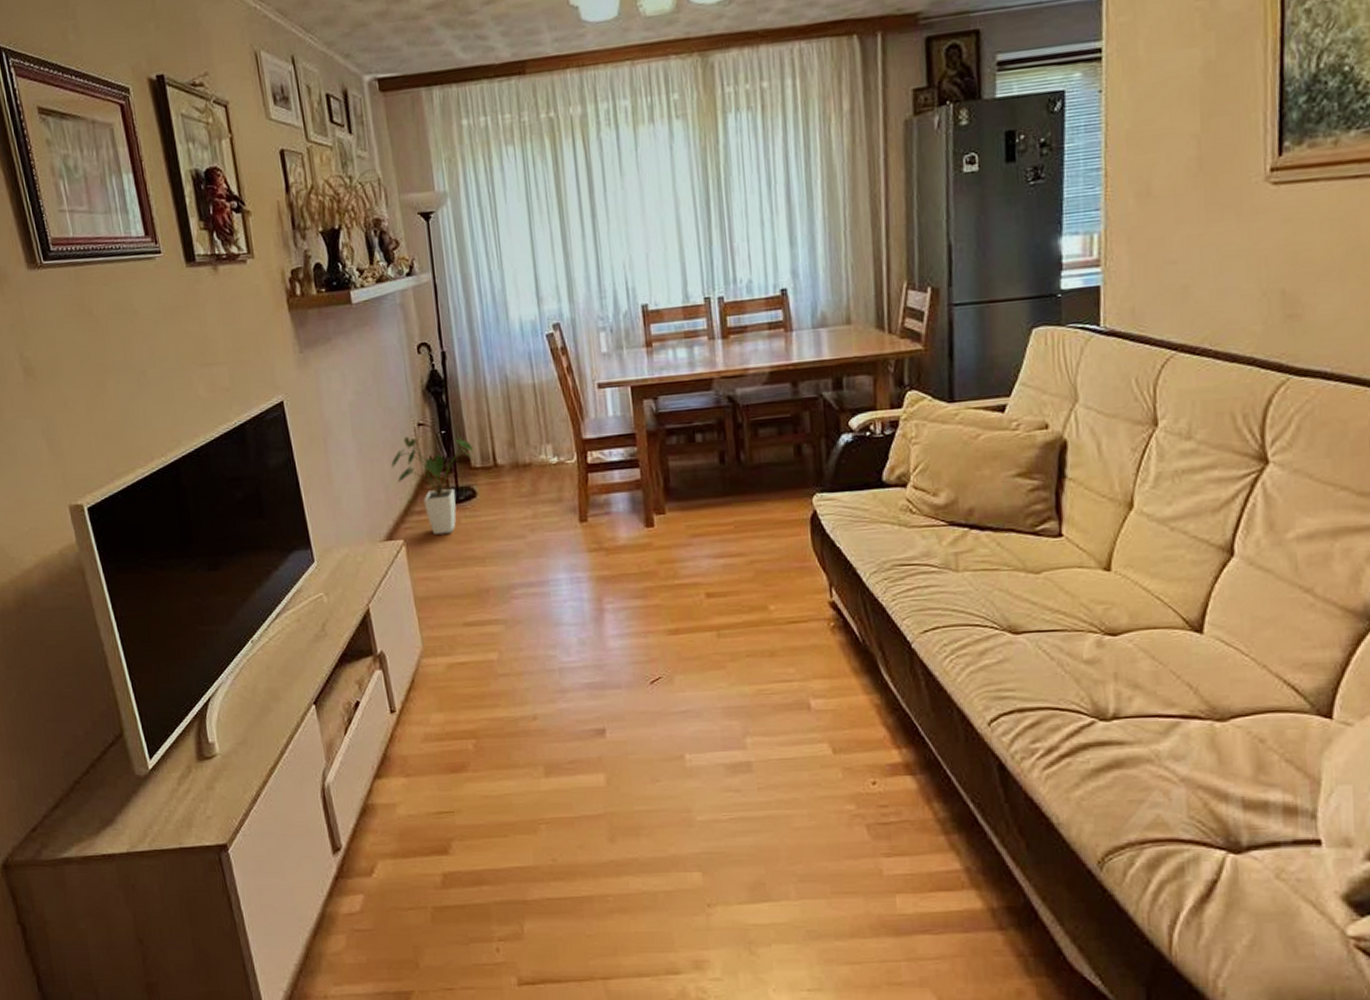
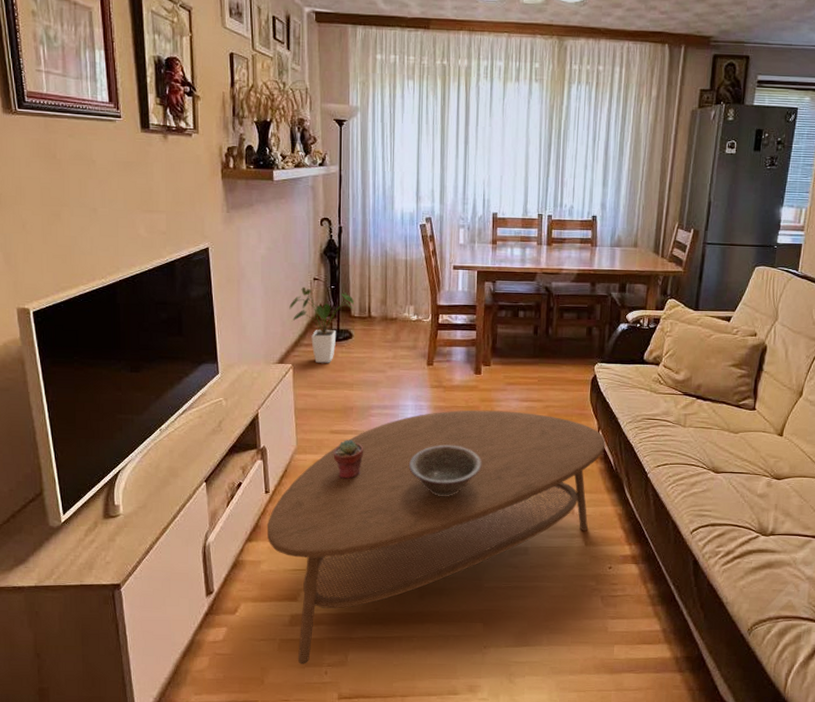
coffee table: none [397,573,843,940] -> present [266,410,606,664]
potted succulent: none [470,632,511,686] -> present [333,439,364,479]
decorative bowl: none [572,627,672,700] -> present [409,444,482,497]

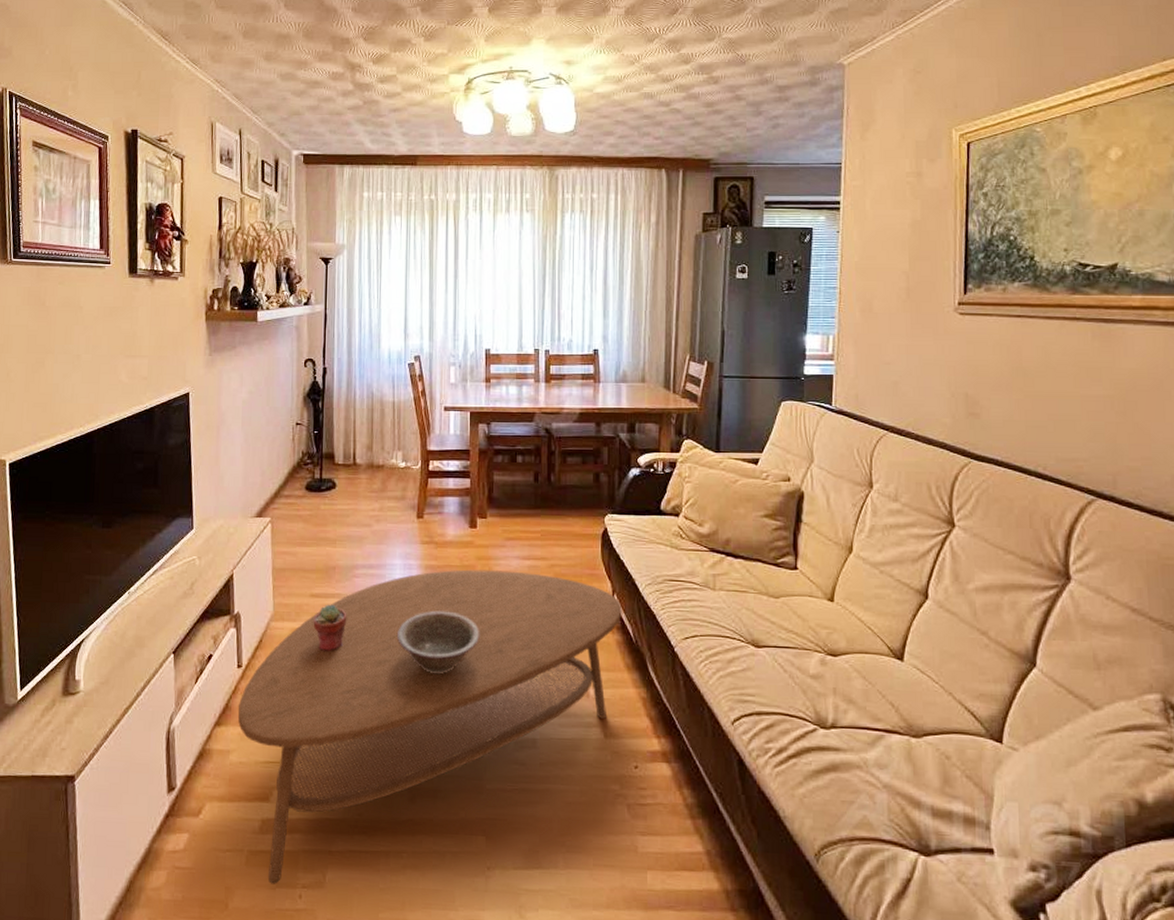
house plant: present [289,286,355,363] -> none [270,432,339,517]

